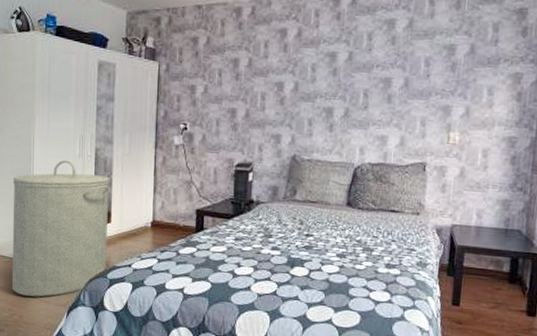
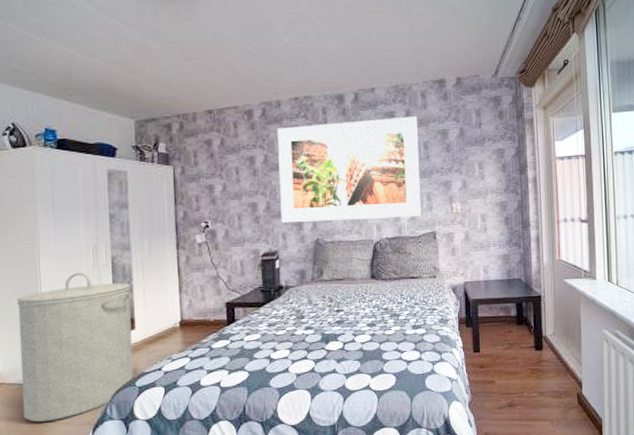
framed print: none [259,26,422,144] -> present [277,116,422,224]

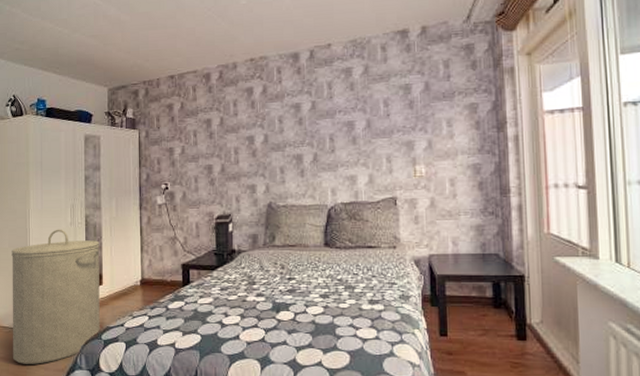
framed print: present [277,116,422,224] -> none [233,71,381,186]

